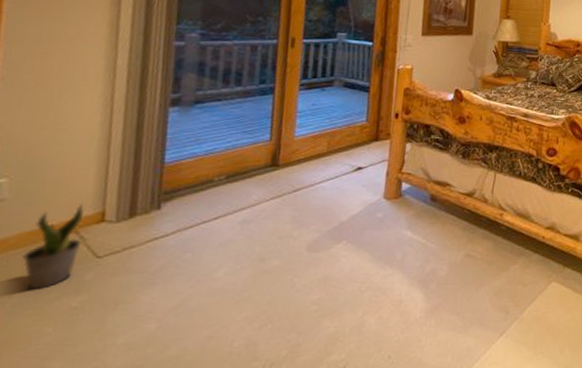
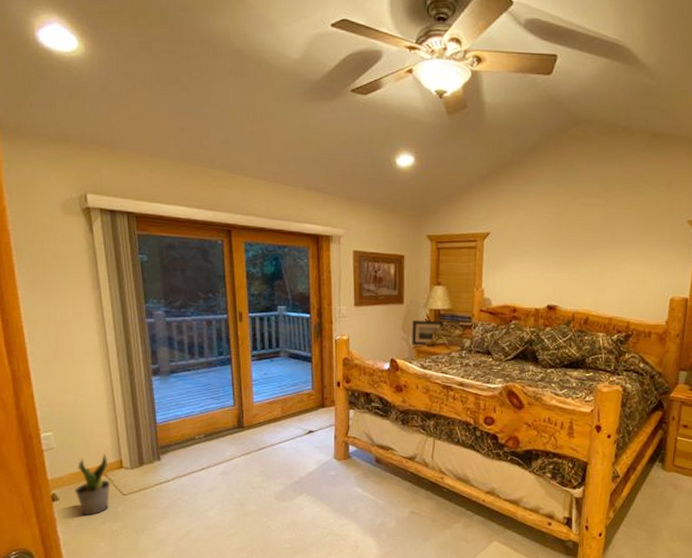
picture frame: none [478,51,511,78] -> present [412,319,444,347]

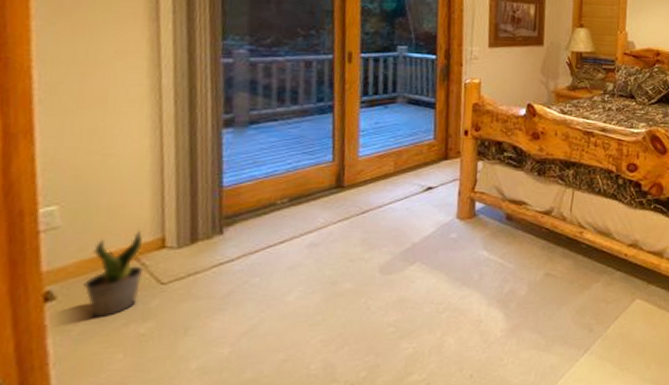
picture frame: present [412,319,444,347] -> none [551,62,586,91]

